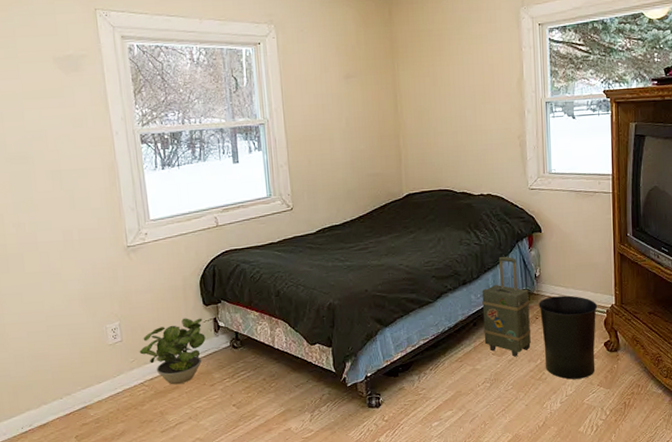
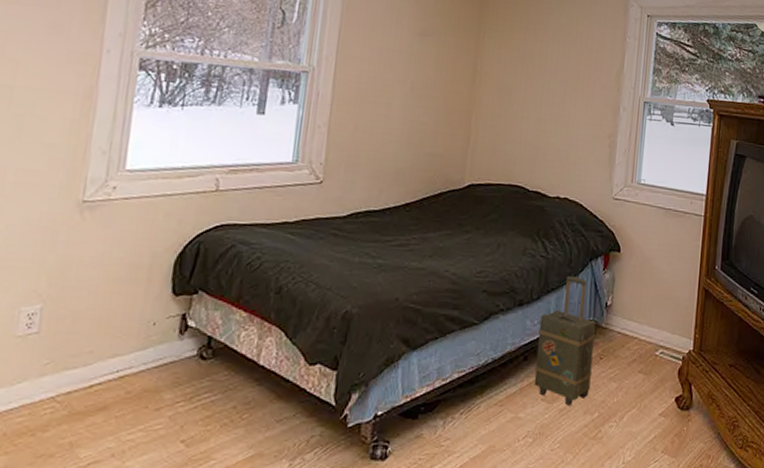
potted plant: present [139,318,206,385] -> none [60,309,167,404]
waste bin: present [538,295,598,379] -> none [603,333,673,441]

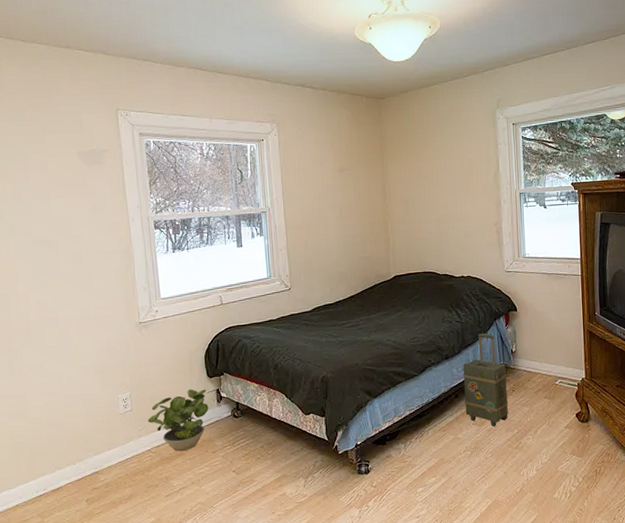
potted plant: none [60,309,167,404] -> present [147,389,209,452]

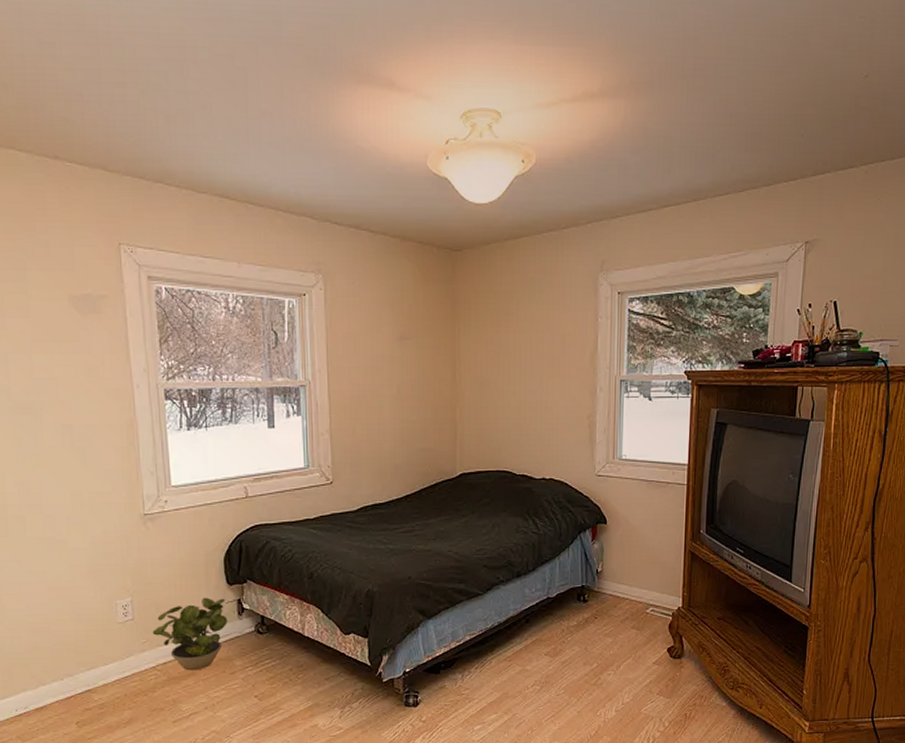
suitcase: present [463,333,509,427] -> none [537,549,589,659]

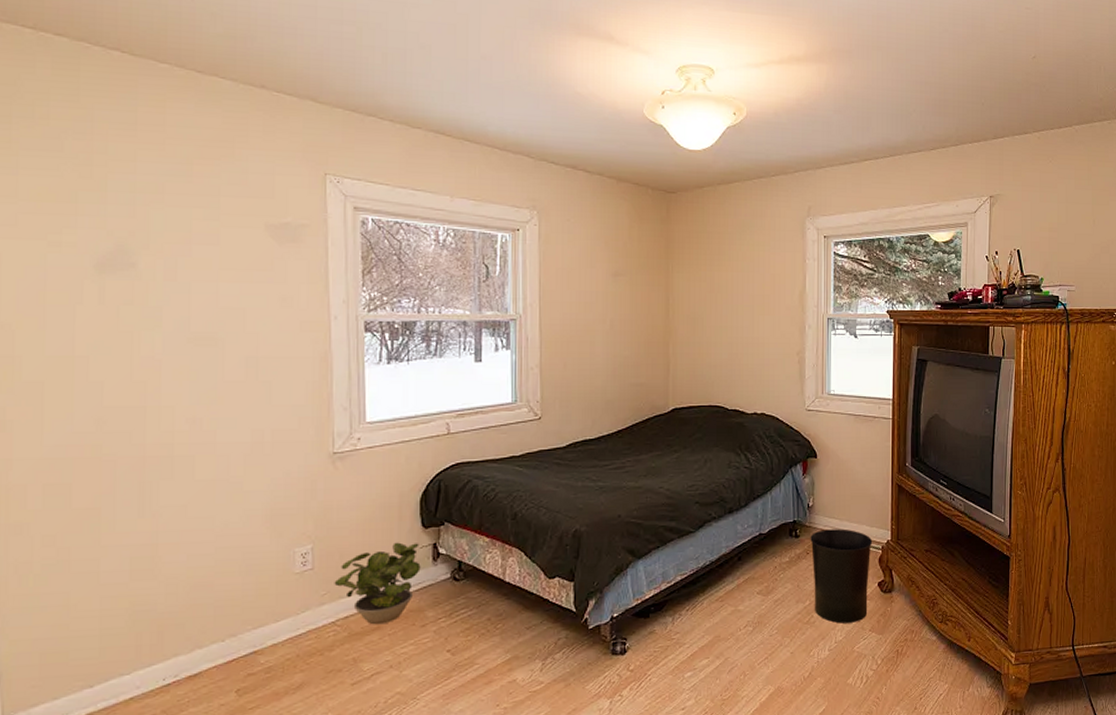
waste bin: none [598,594,663,686] -> present [810,529,873,623]

